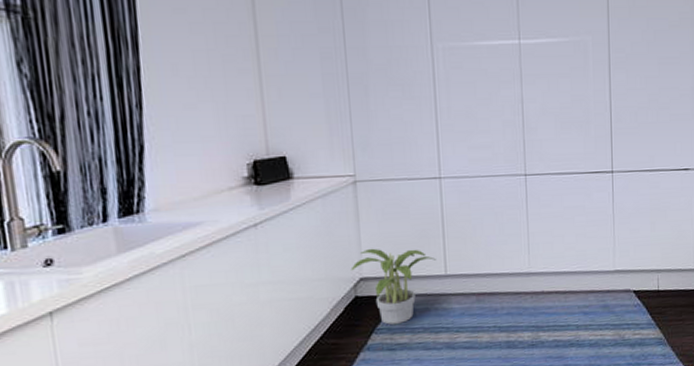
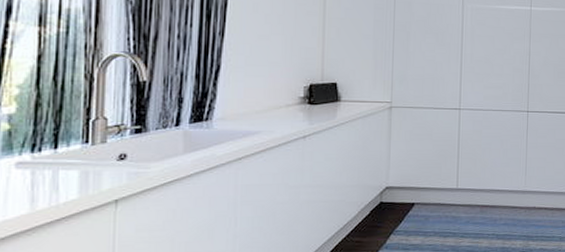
potted plant: present [350,248,436,325] -> none [379,162,450,228]

